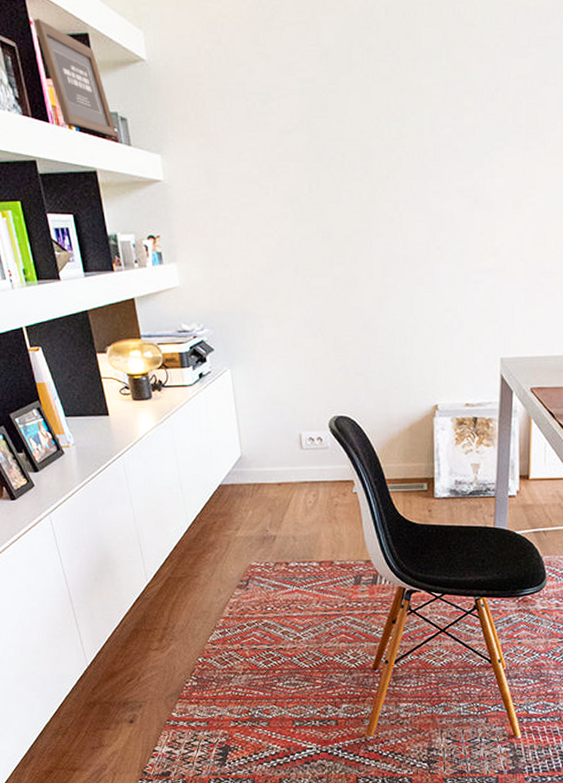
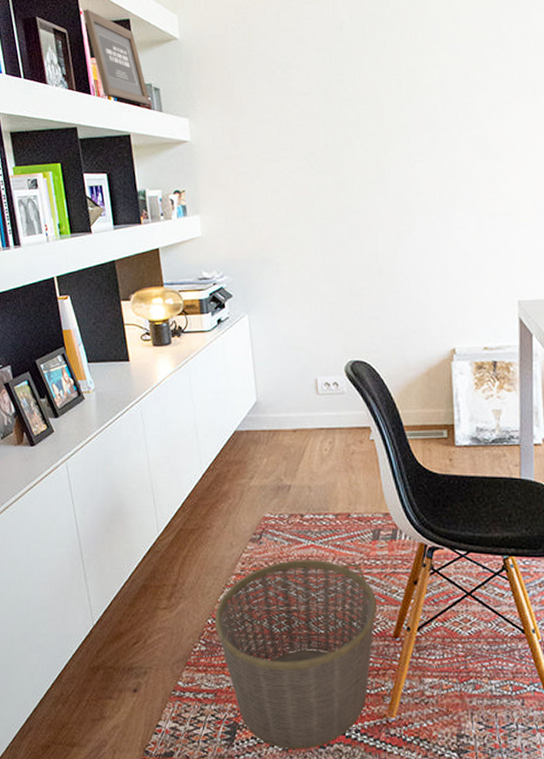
basket: none [204,603,358,765] -> present [214,559,378,749]

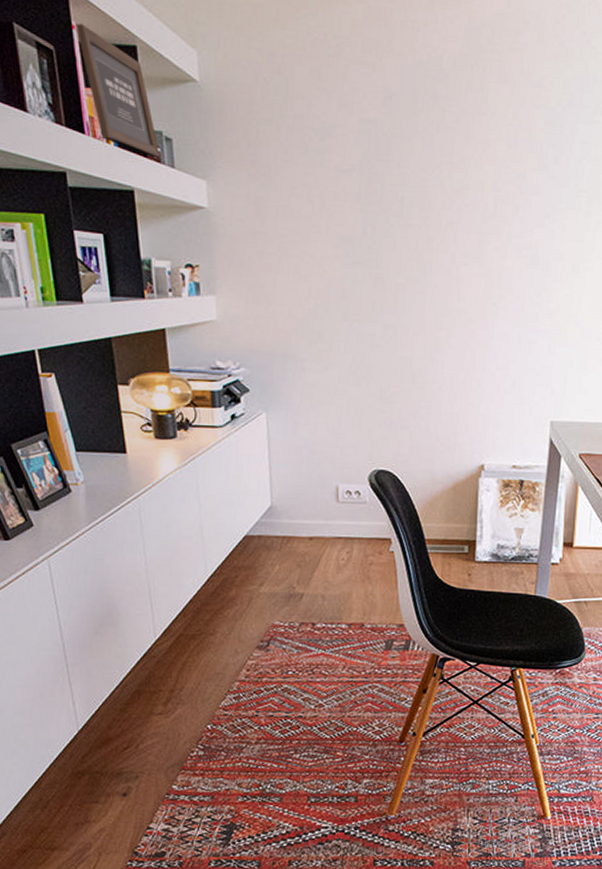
basket: present [214,559,378,749] -> none [214,667,385,846]

